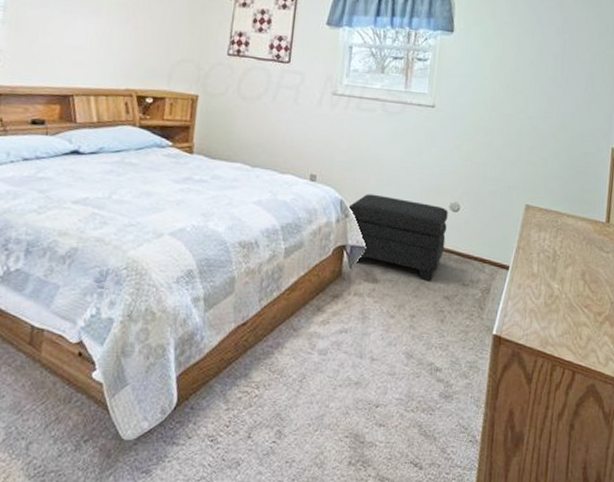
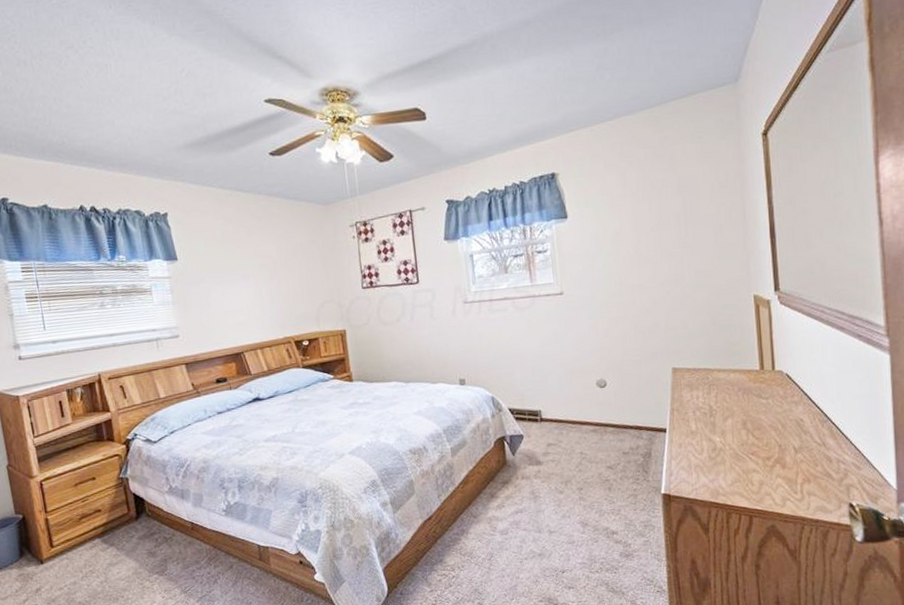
ottoman: present [346,194,448,281] -> none [499,385,599,455]

